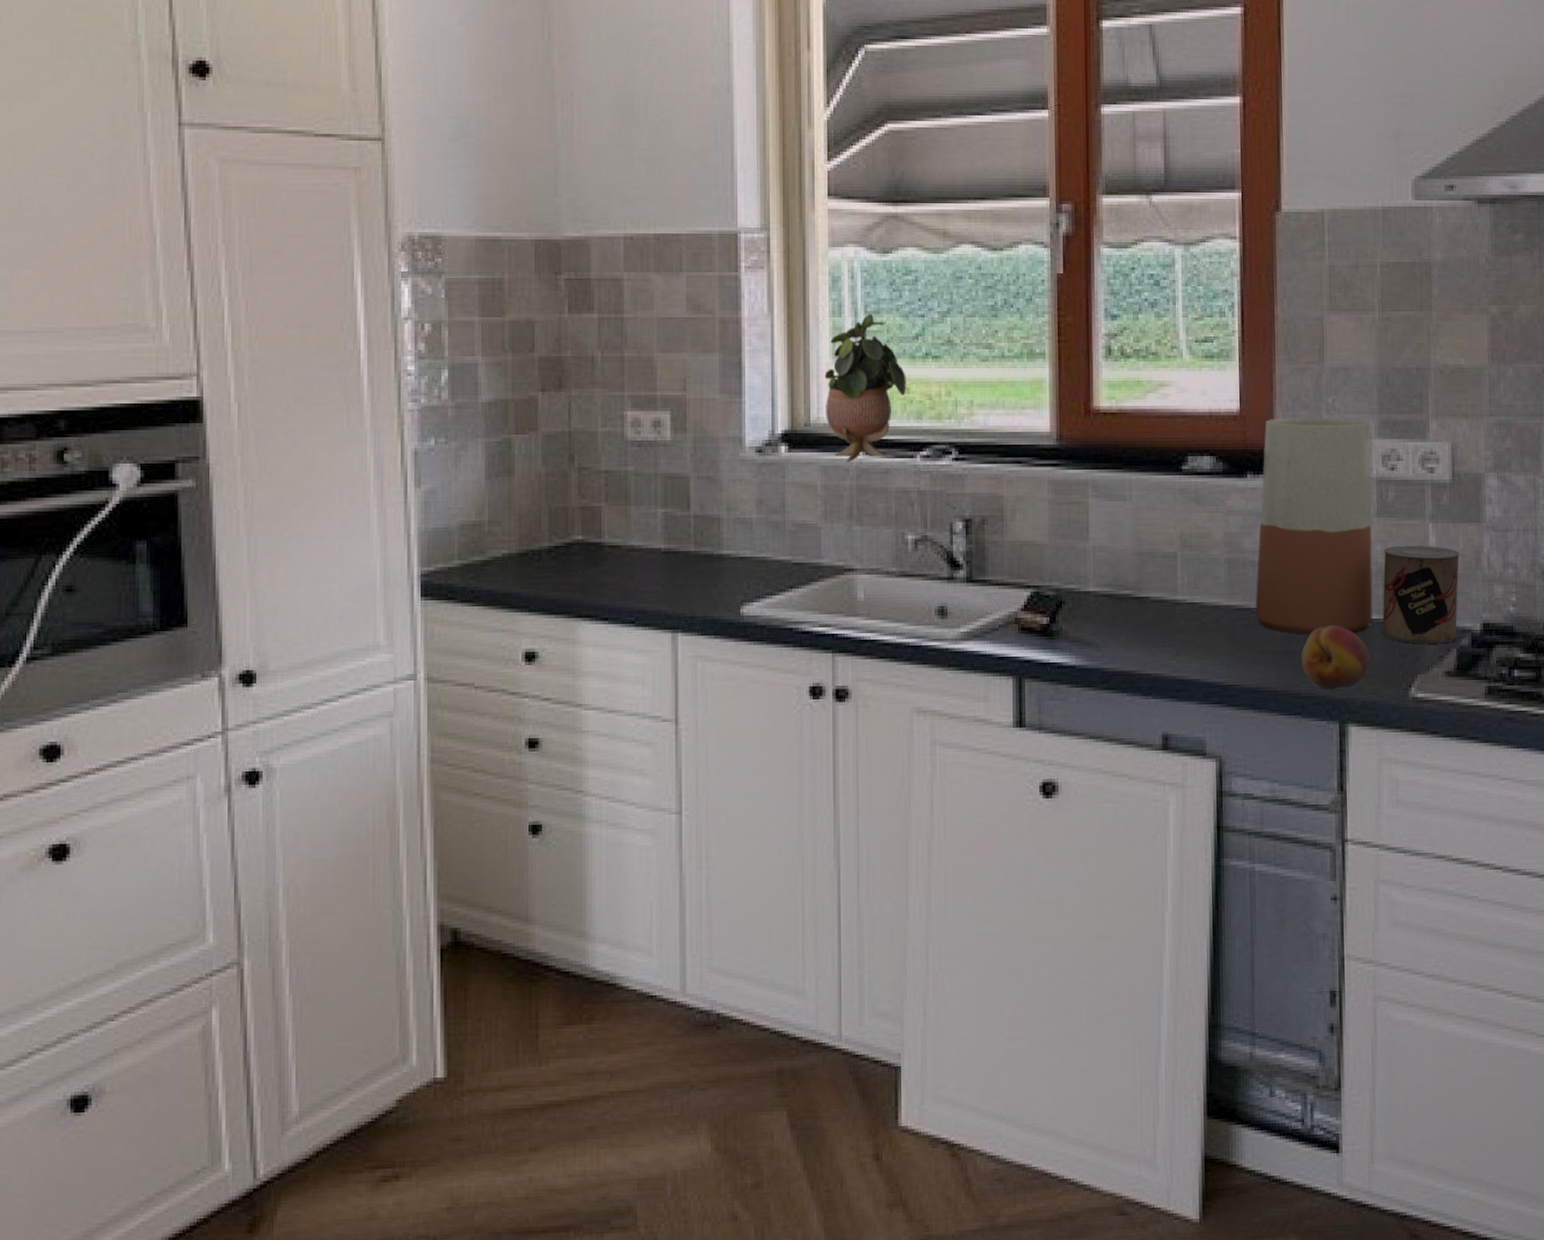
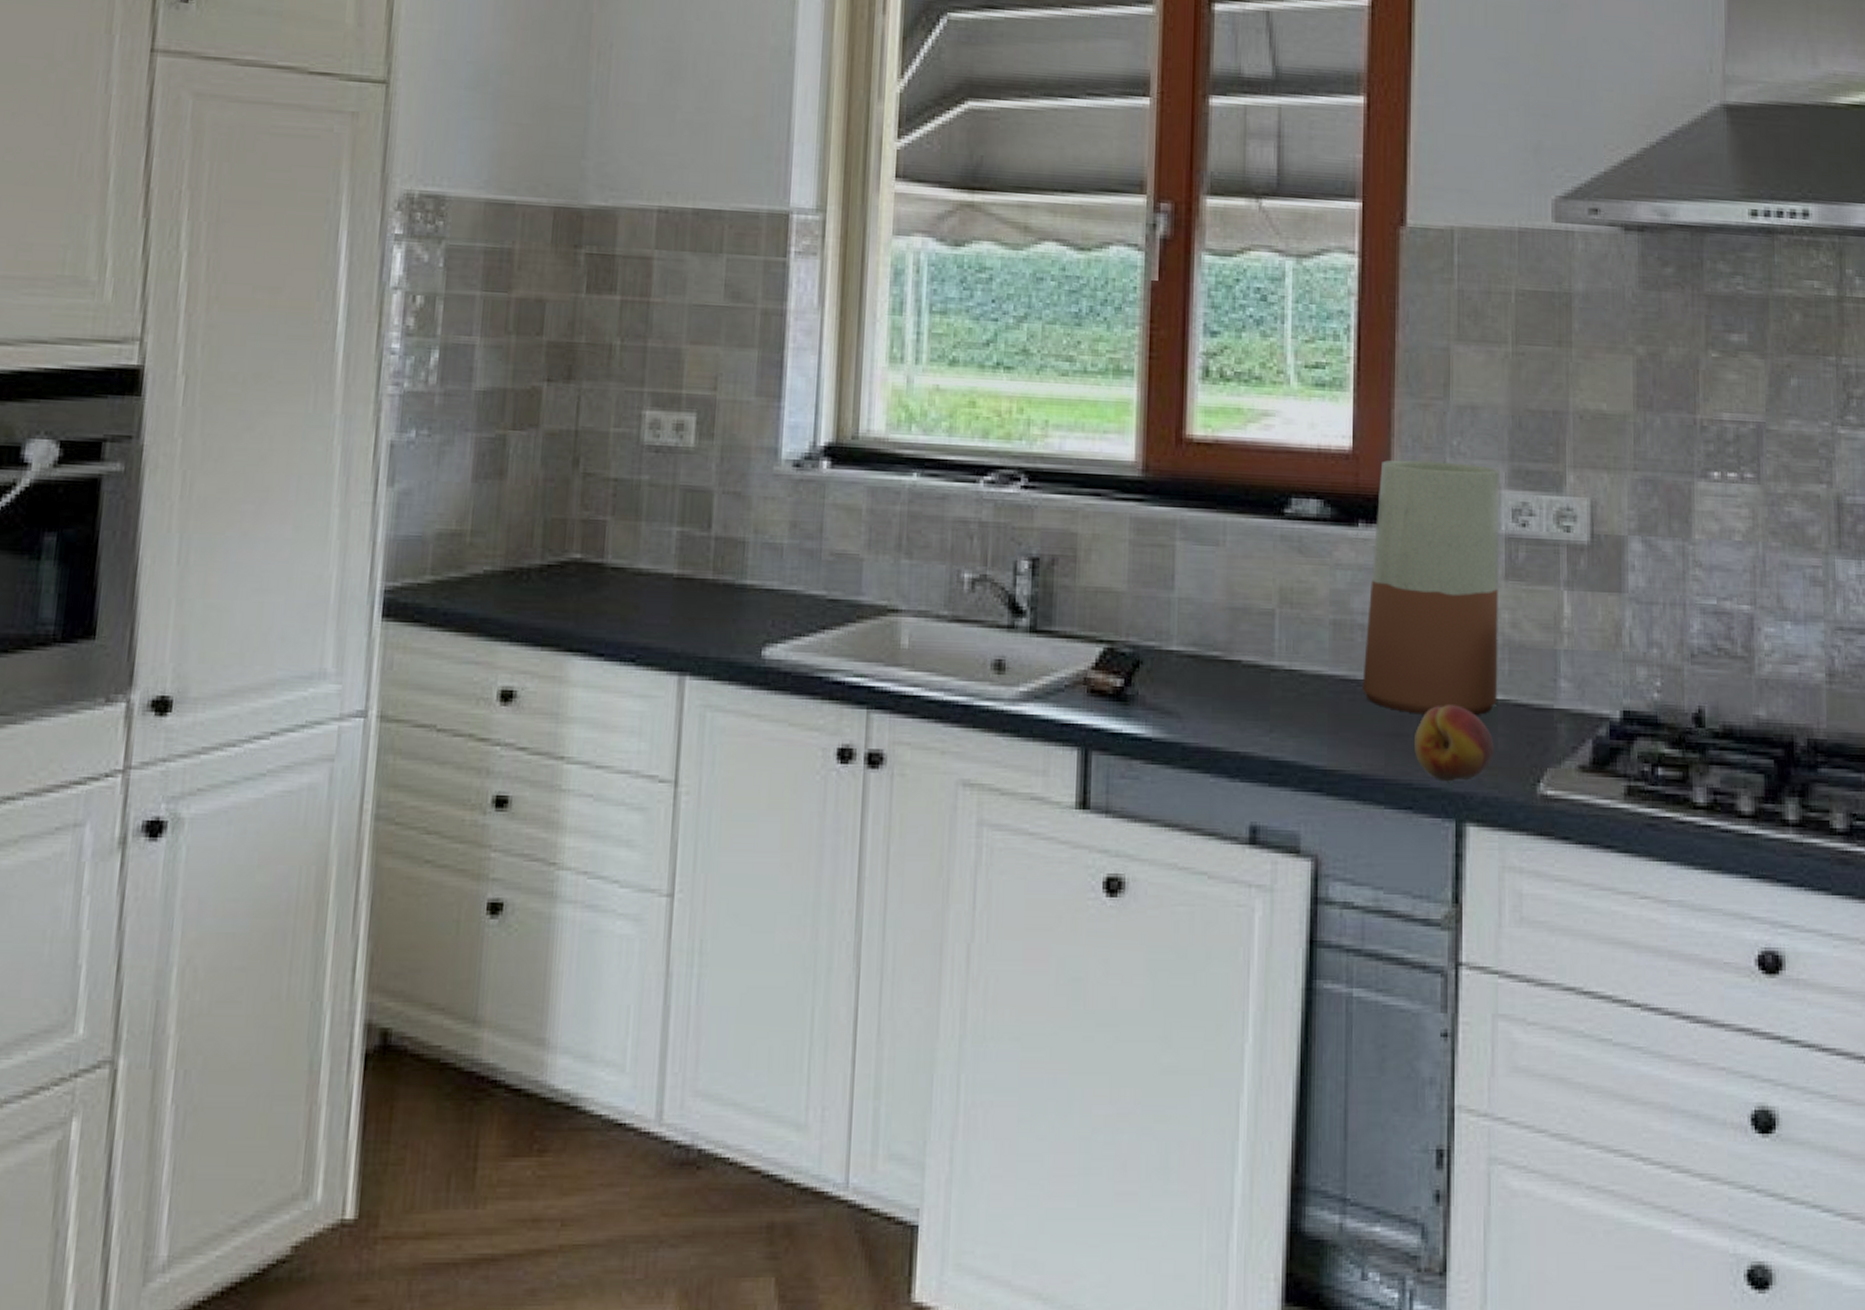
potted plant: present [824,314,906,462] -> none [877,314,973,484]
tin can: present [1381,545,1460,644] -> none [1506,614,1598,733]

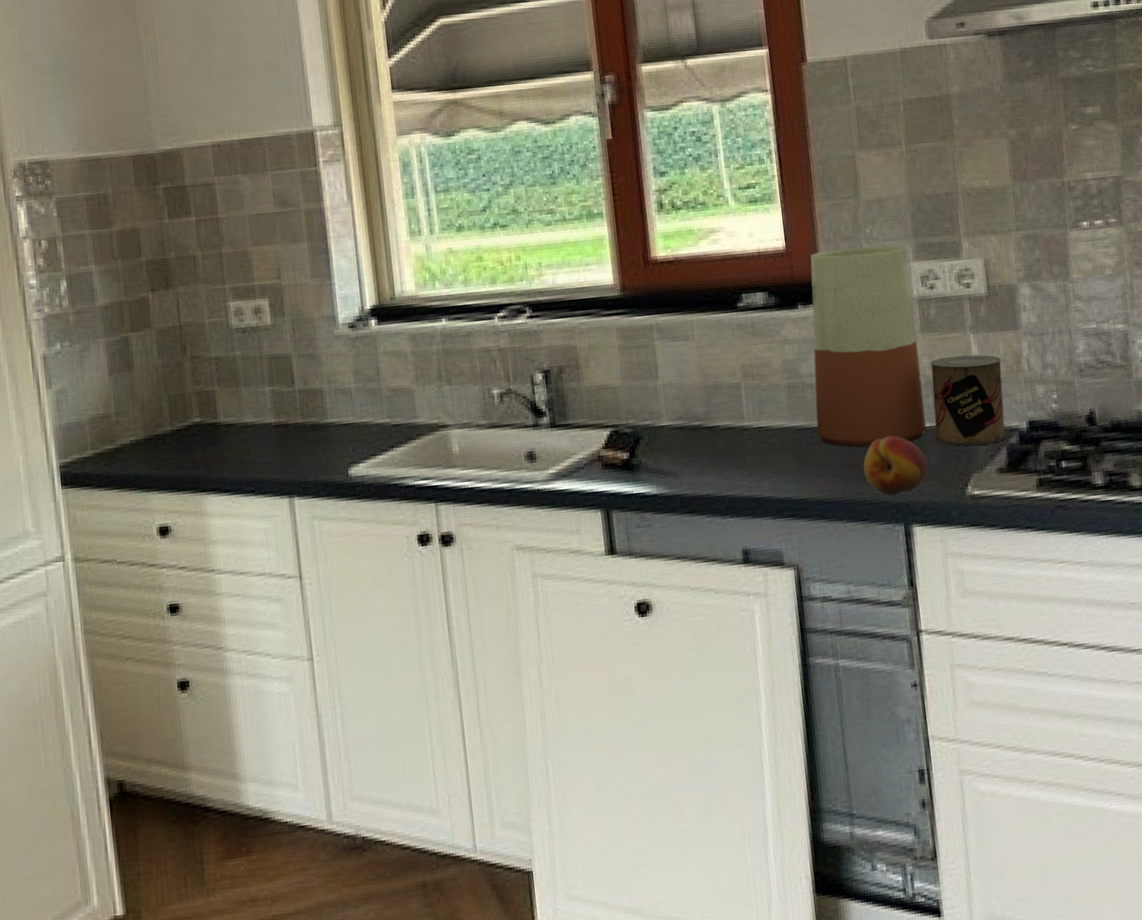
tin can: none [1506,614,1598,733] -> present [930,355,1006,446]

